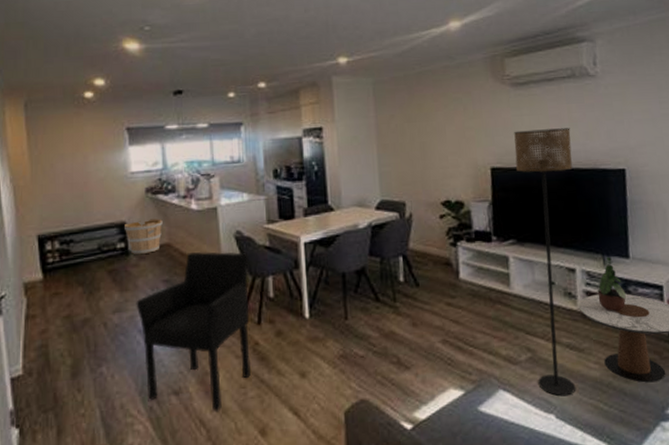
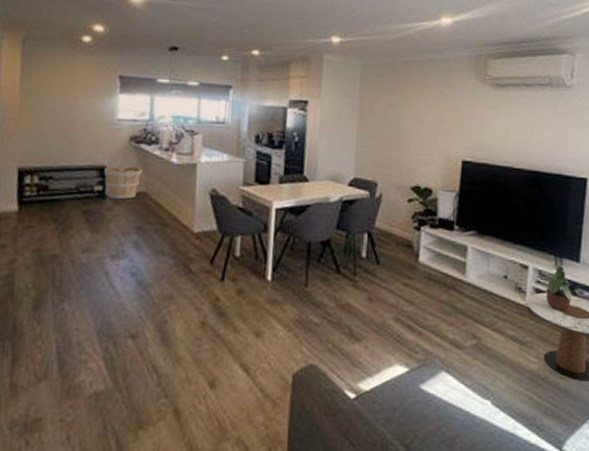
armchair: present [136,251,251,411] -> none [105,204,222,359]
floor lamp: present [514,128,576,397] -> none [479,129,541,385]

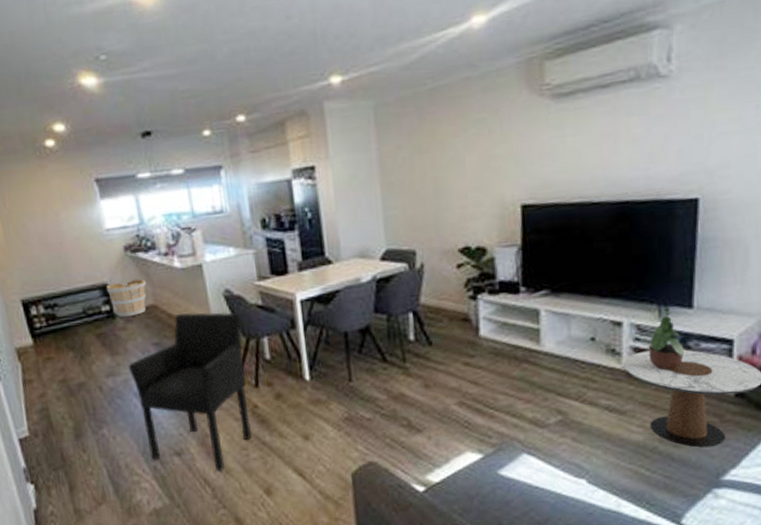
armchair: none [105,204,222,359] -> present [128,312,252,471]

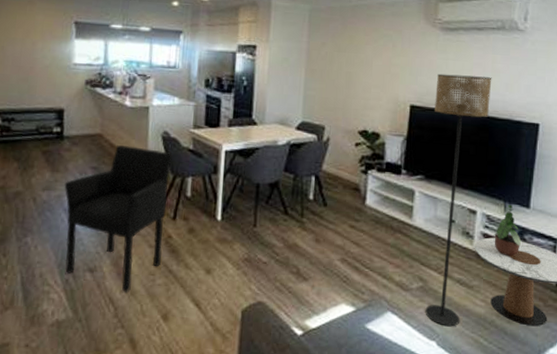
wooden bucket: present [107,278,147,317] -> none [62,109,98,141]
floor lamp: none [552,148,628,461] -> present [425,73,492,327]

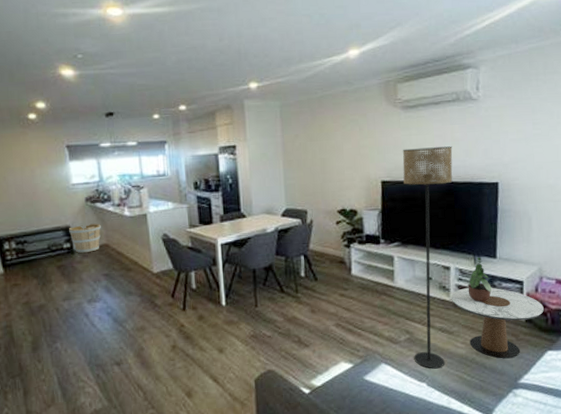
wooden bucket: none [62,109,98,141] -> present [69,223,101,253]
armchair: present [64,145,174,292] -> none [82,251,178,378]

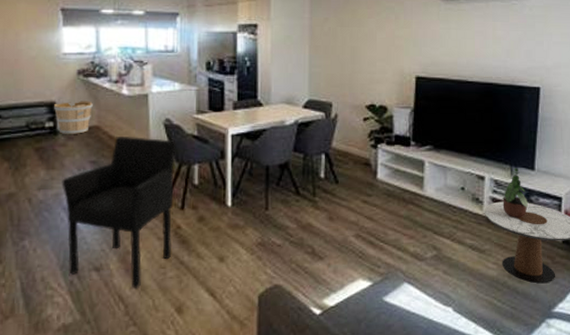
armchair: none [82,251,178,378] -> present [62,137,178,288]
floor lamp: present [403,146,453,369] -> none [440,43,493,292]

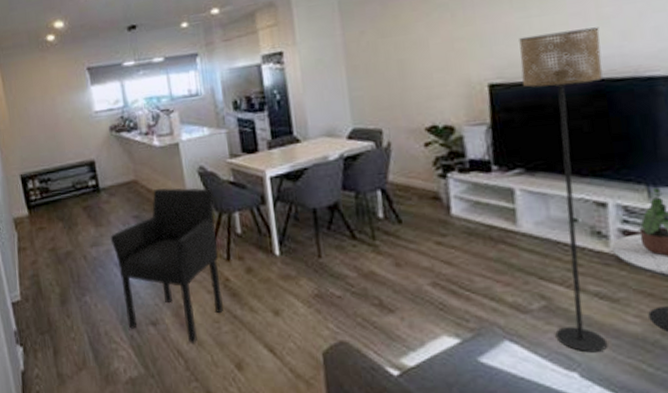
wooden bucket: present [54,101,93,134] -> none [94,156,128,191]
floor lamp: none [440,43,493,292] -> present [519,27,608,353]

